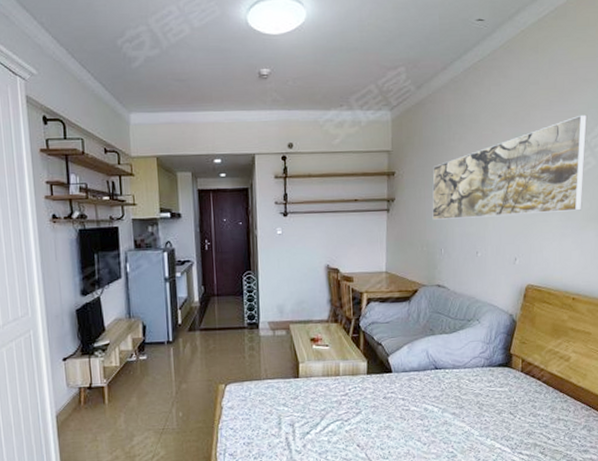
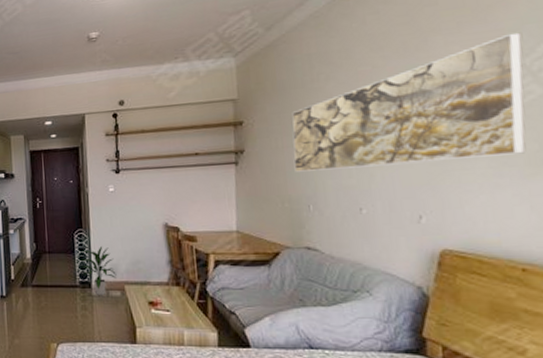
indoor plant: none [249,288,283,335] -> present [81,246,117,295]

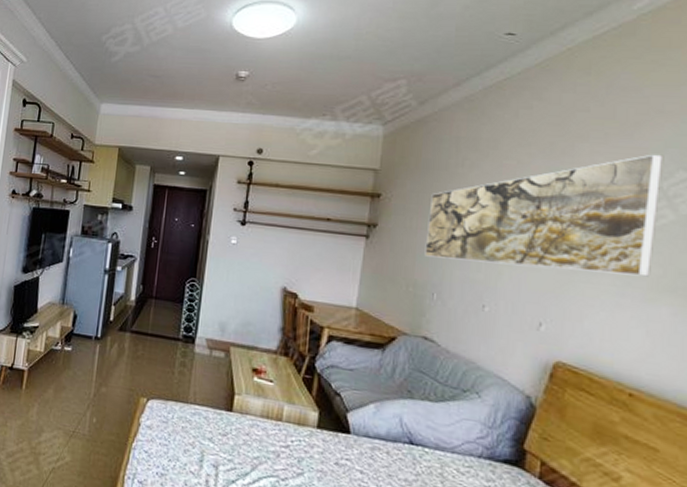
indoor plant: present [81,246,117,295] -> none [188,301,224,354]

